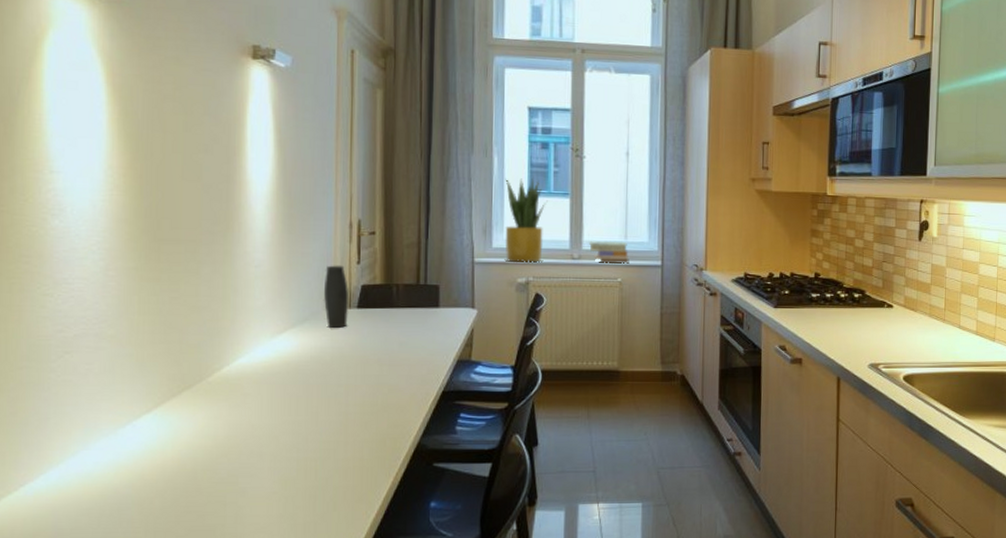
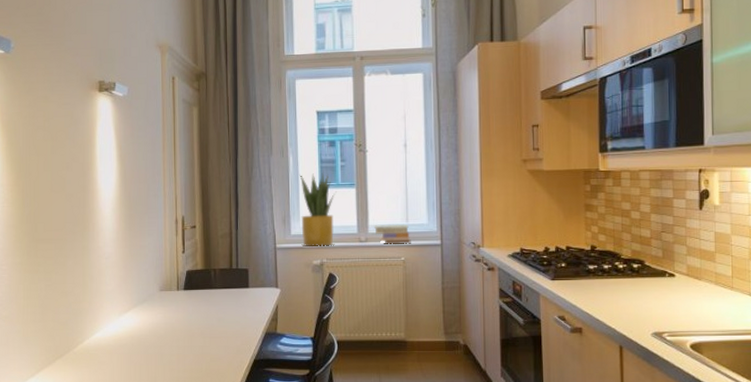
vase: present [324,265,348,328] -> none [158,255,177,307]

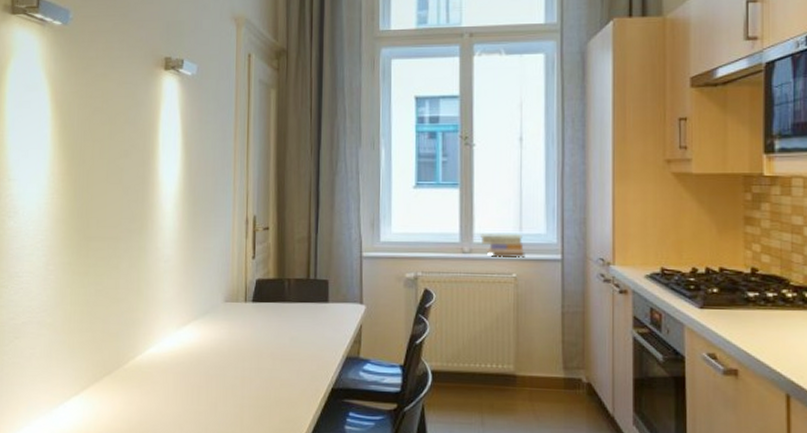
planter: present [299,172,337,247] -> none [392,168,436,258]

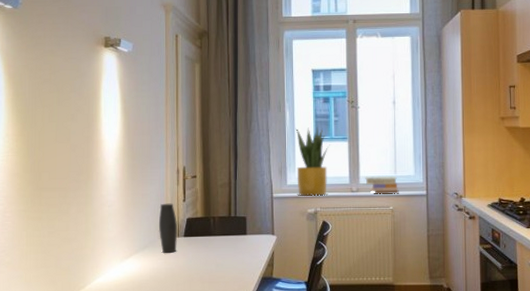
vase: none [223,260,245,321] -> present [159,203,177,253]
planter: none [392,168,436,258] -> present [295,126,330,197]

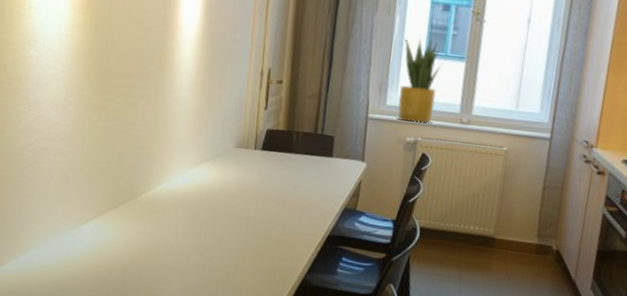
vase: present [159,203,177,253] -> none [234,108,256,167]
books: present [365,175,399,195] -> none [479,107,518,133]

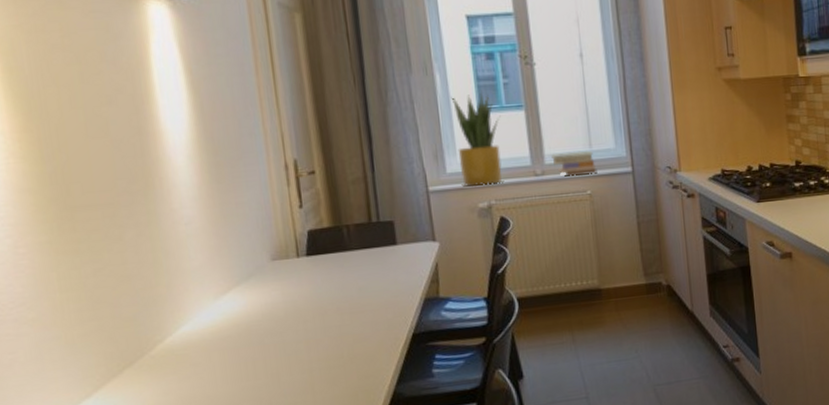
books: none [479,107,518,133] -> present [551,150,597,177]

